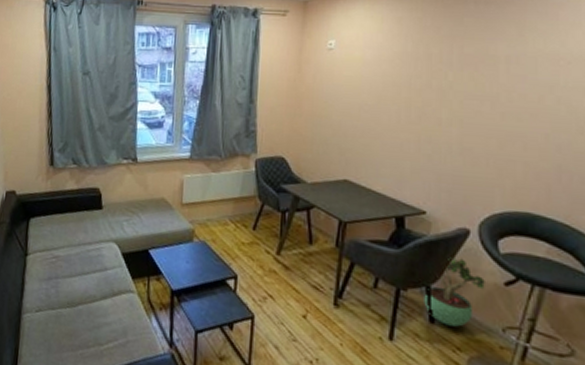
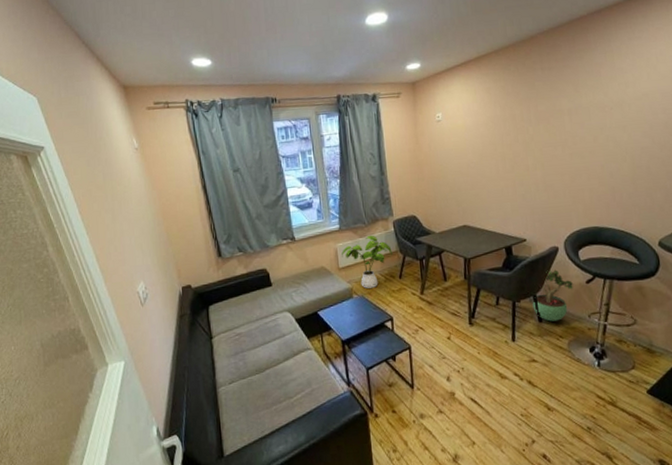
house plant: none [188,171,249,235] -> present [341,235,392,288]

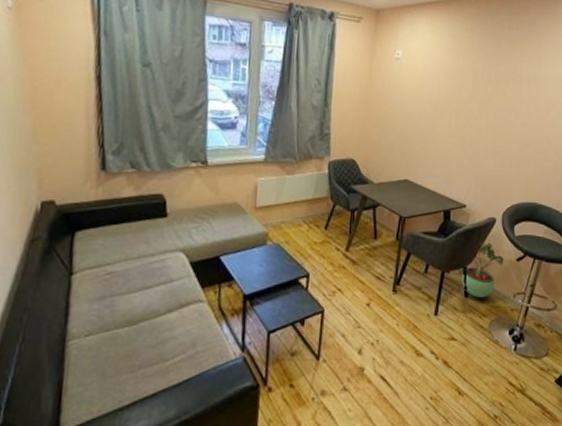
house plant: present [341,235,392,288] -> none [262,173,322,236]

